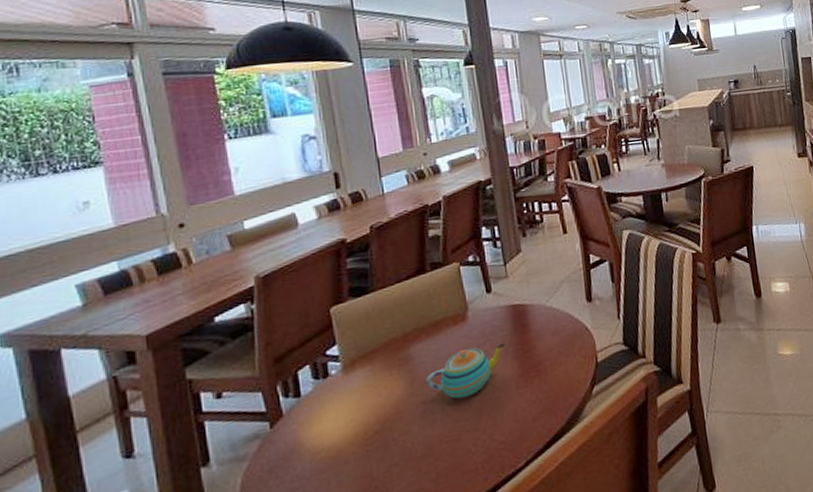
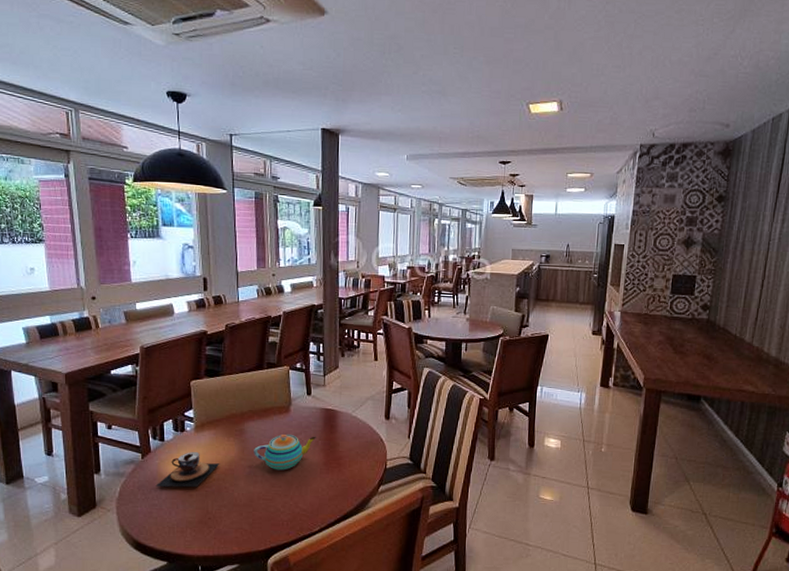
teacup: none [294,400,383,463] -> present [155,452,220,488]

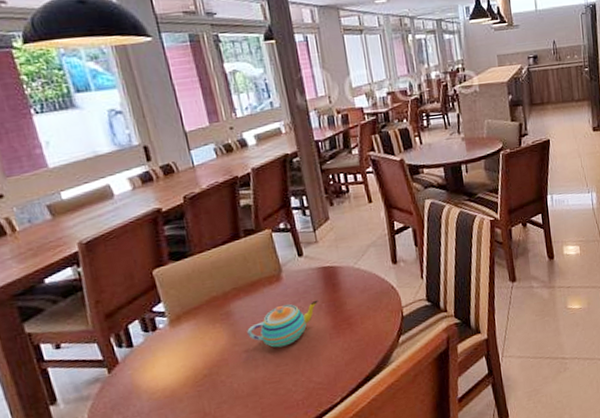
teacup: present [155,452,220,488] -> none [133,349,209,401]

